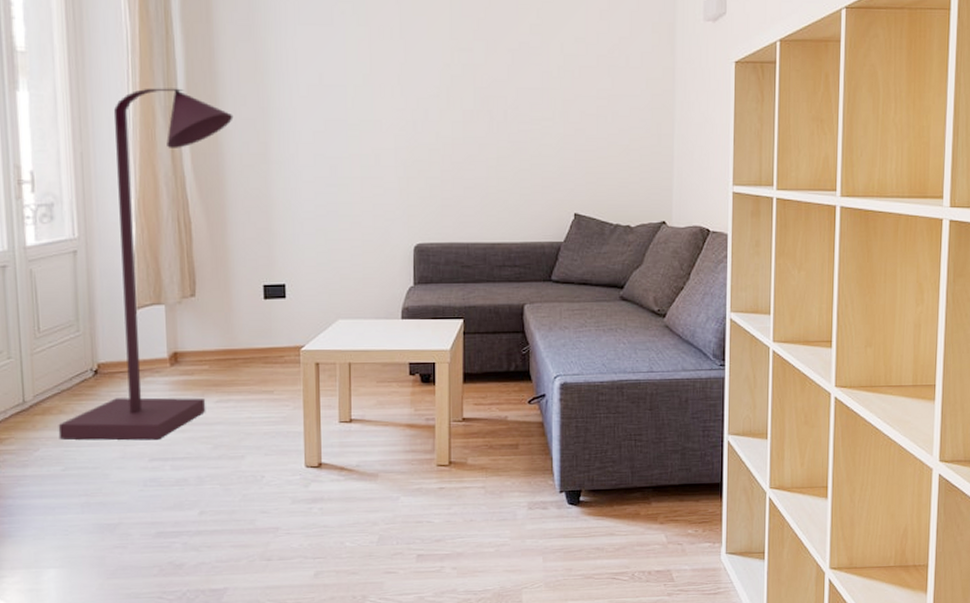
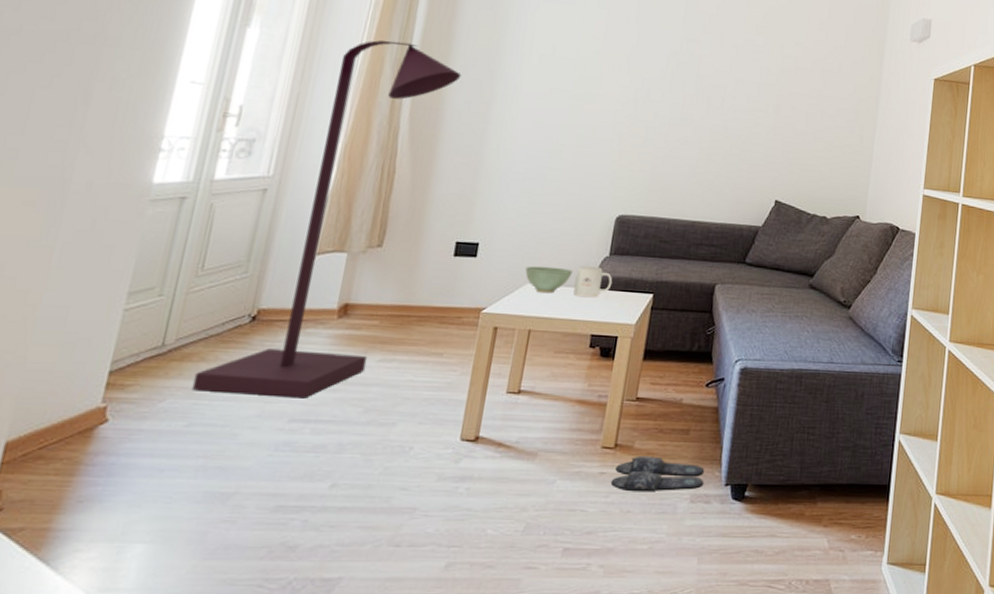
bowl: none [335,301,380,327] -> present [525,266,573,294]
mug: none [385,298,421,328] -> present [573,266,613,298]
slippers: none [450,470,538,503] -> present [610,455,704,492]

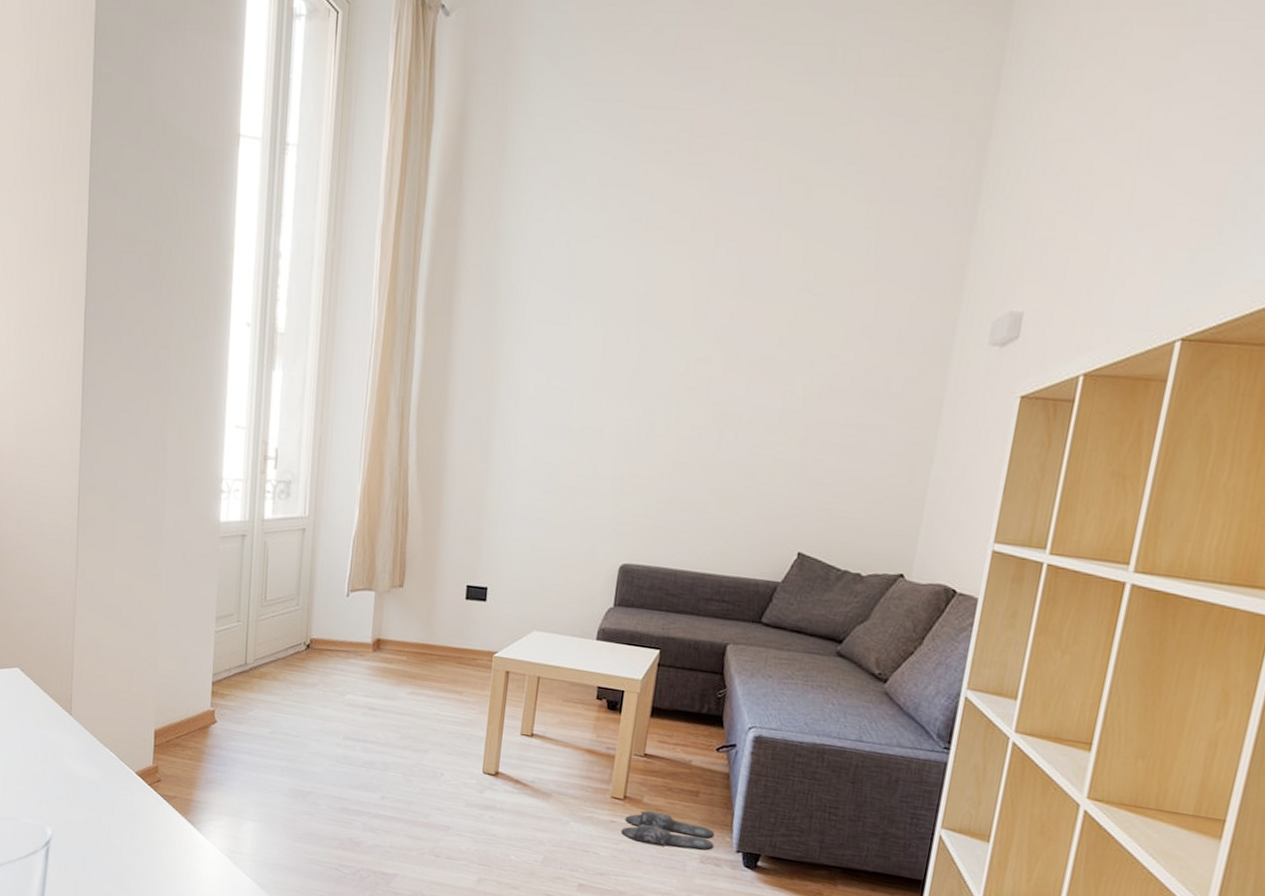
floor lamp: present [191,40,462,399] -> none [270,377,461,721]
bowl: present [525,266,573,294] -> none [532,613,577,643]
mug: present [573,266,613,298] -> none [579,616,618,650]

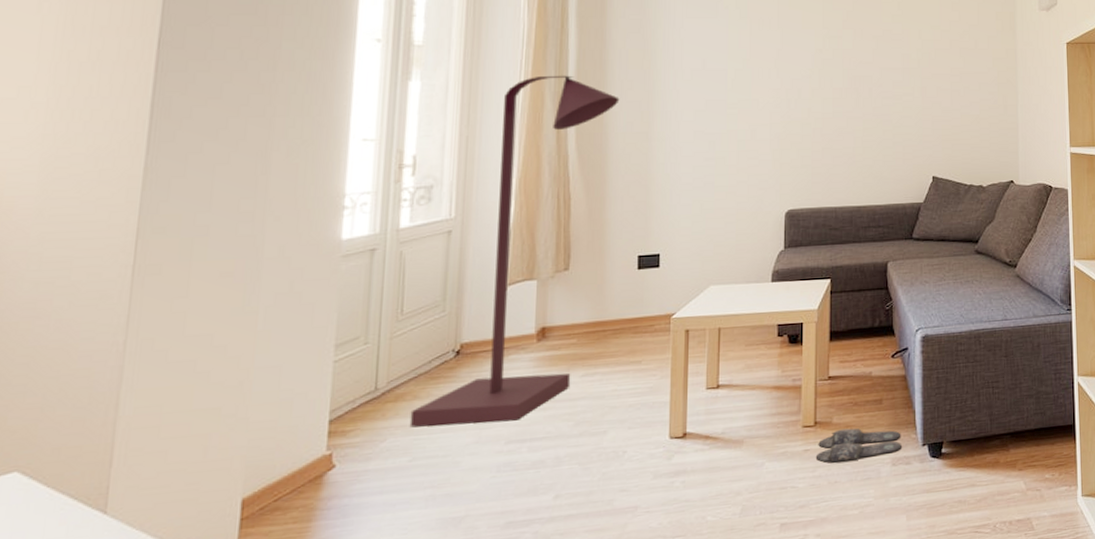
floor lamp: none [270,377,461,721] -> present [409,75,620,428]

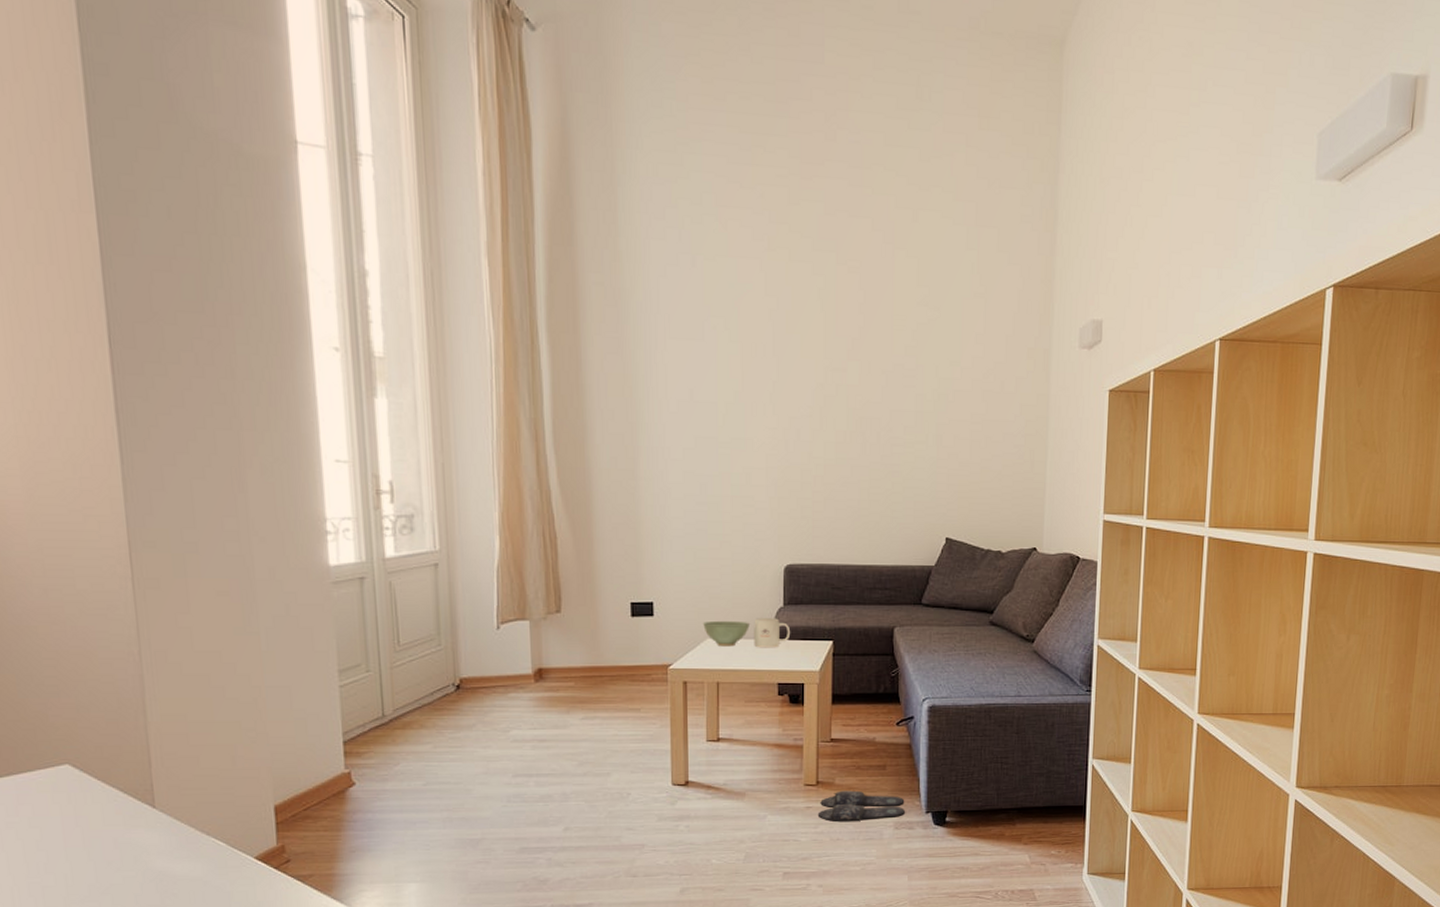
floor lamp: present [409,75,620,428] -> none [419,399,601,756]
bowl: none [707,266,752,293] -> present [703,620,750,647]
mug: none [755,261,791,292] -> present [754,618,791,648]

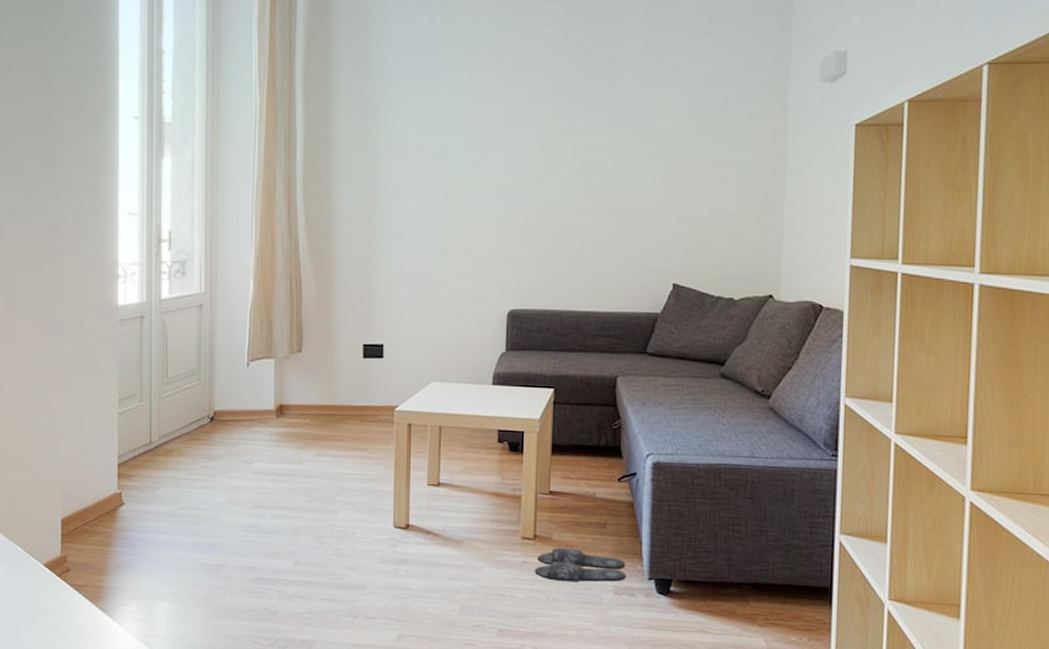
bowl: present [703,620,750,647] -> none [429,364,472,391]
mug: present [754,618,791,648] -> none [476,363,512,394]

